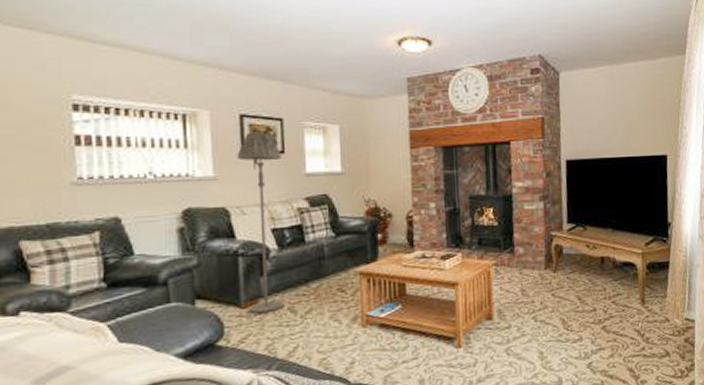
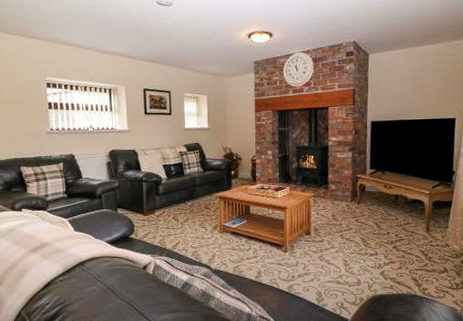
floor lamp: present [237,132,284,314] -> none [142,100,171,220]

